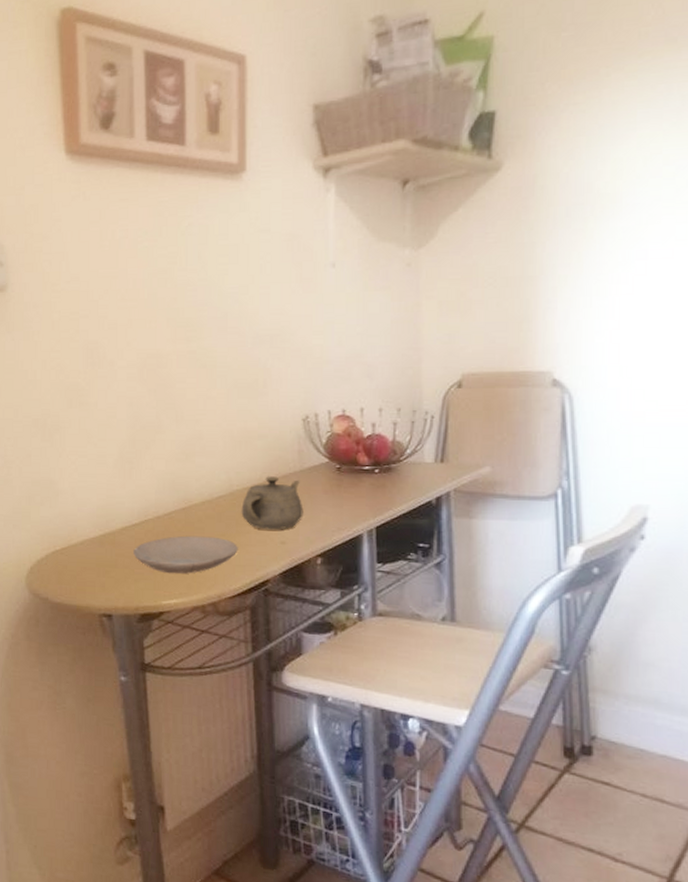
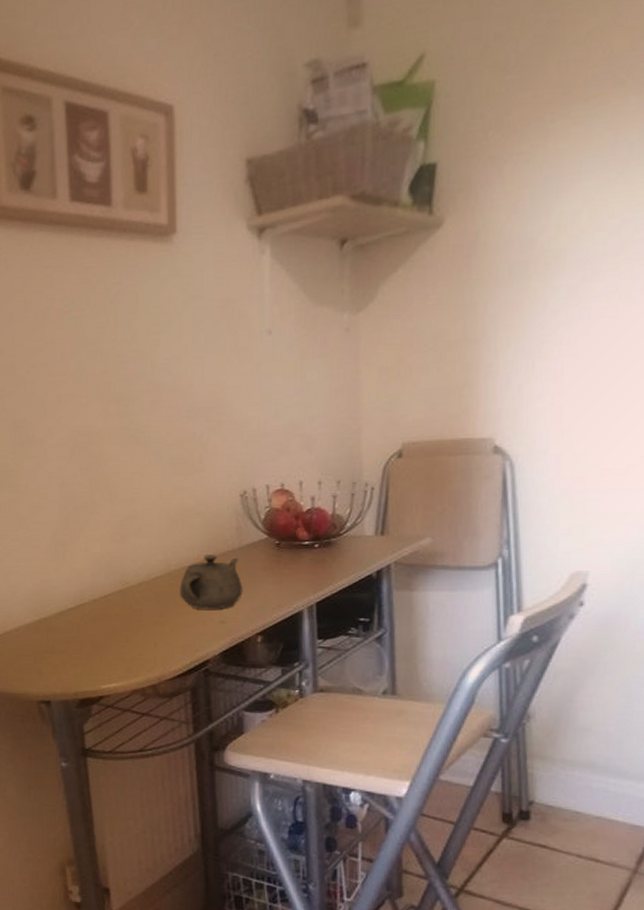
plate: present [133,535,238,574] -> none [70,618,177,658]

